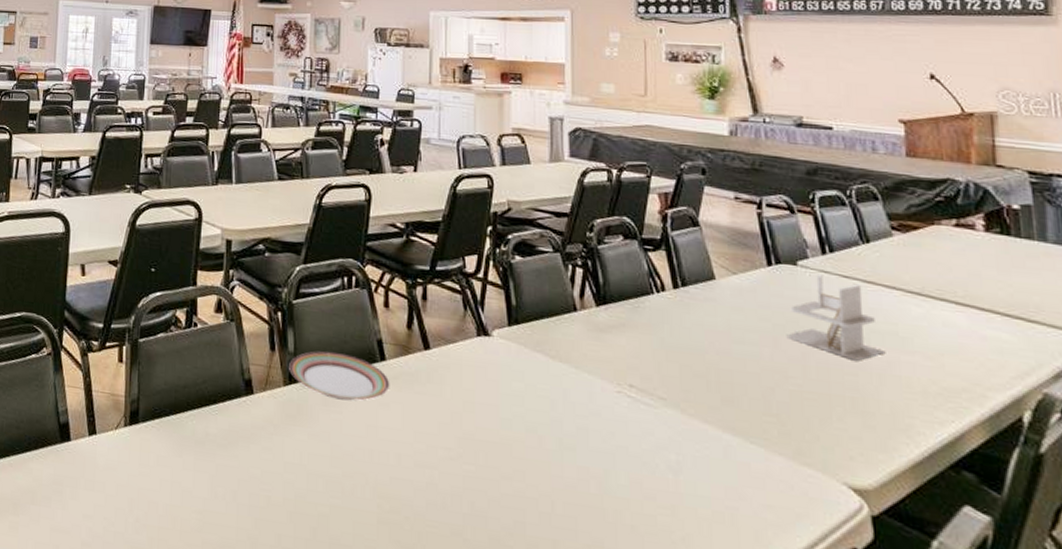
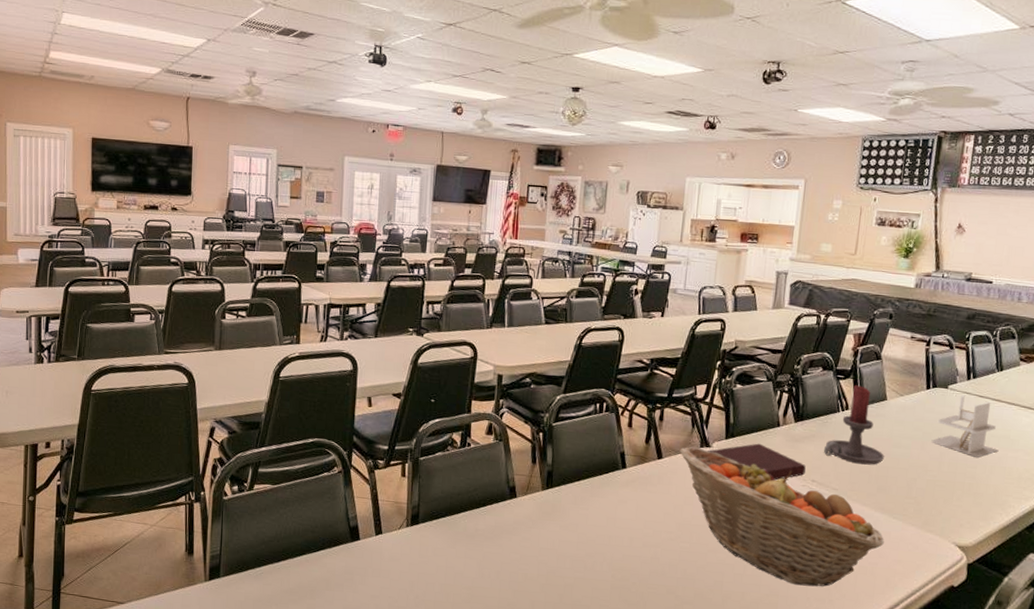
plate: present [289,351,390,401] -> none [547,462,629,500]
fruit basket: none [450,334,743,538] -> present [679,446,884,587]
notebook: none [485,332,619,384] -> present [706,443,806,481]
candle holder: none [640,259,724,367] -> present [824,385,885,465]

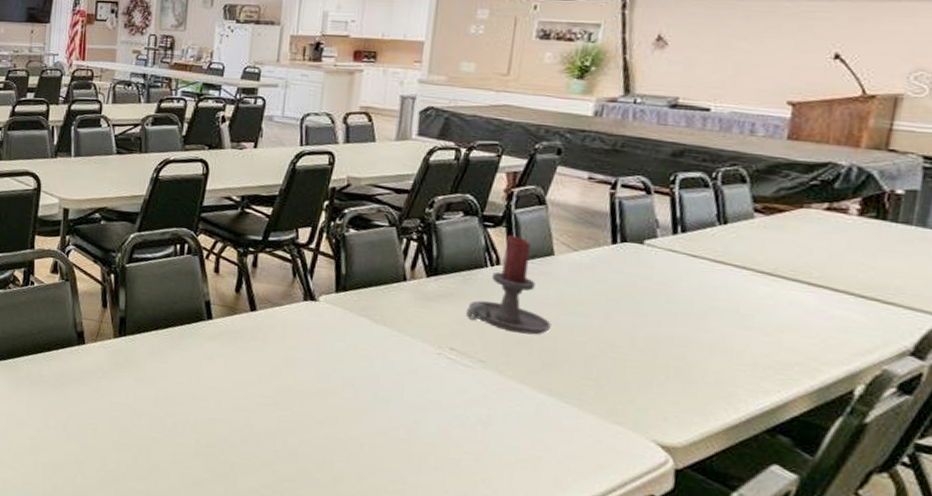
fruit basket: present [679,446,884,587] -> none [277,298,552,479]
notebook: present [706,443,806,481] -> none [311,299,442,346]
napkin holder: present [931,395,999,457] -> none [619,253,722,334]

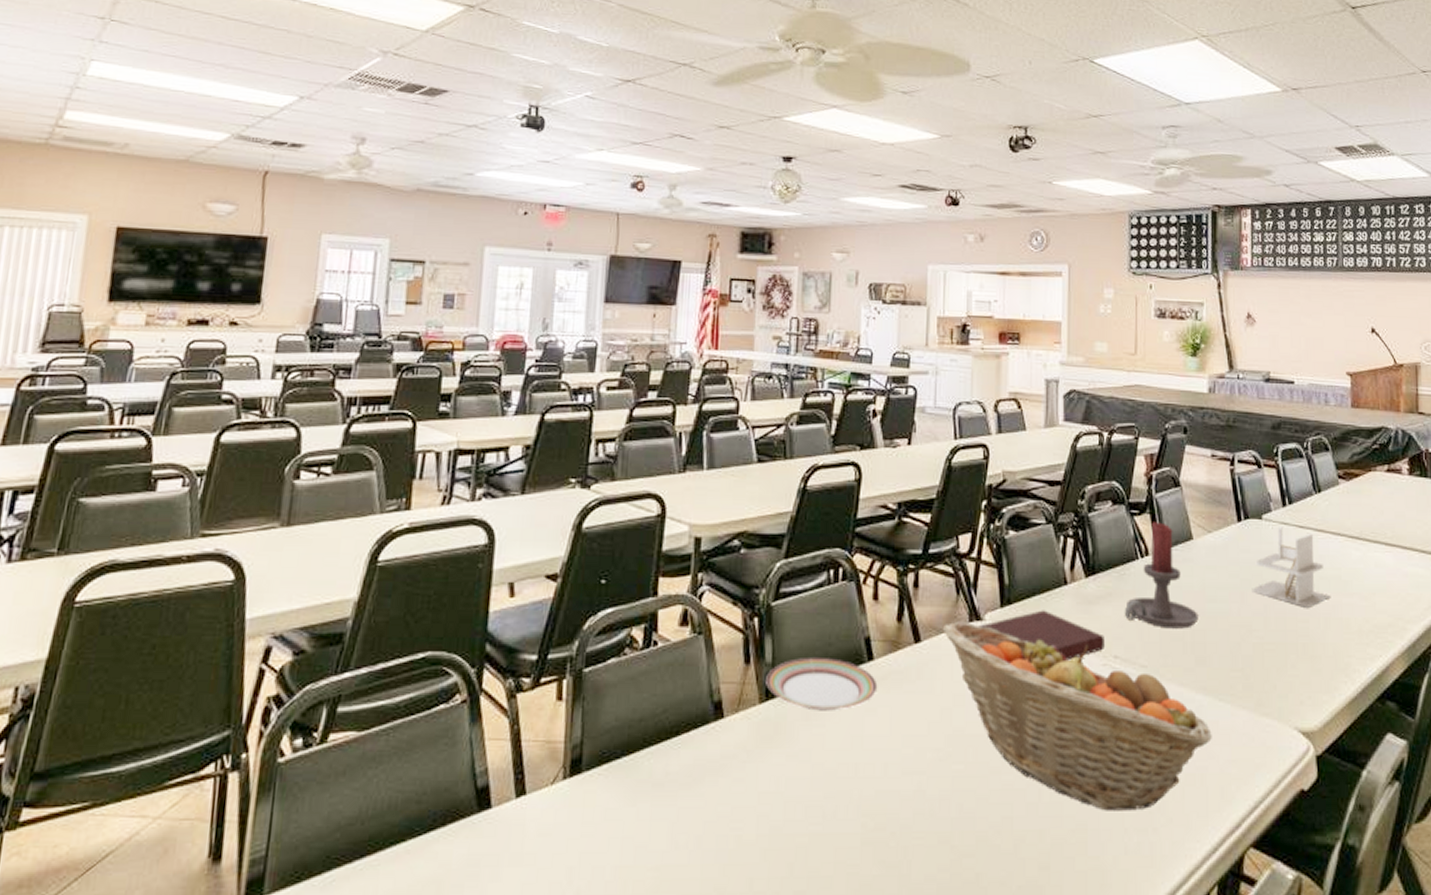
plate: none [119,309,215,353] -> present [766,658,878,711]
fruit basket: none [277,298,552,479] -> present [942,621,1212,811]
notebook: none [311,299,442,346] -> present [977,610,1104,661]
napkin holder: none [619,253,722,334] -> present [1251,526,1331,608]

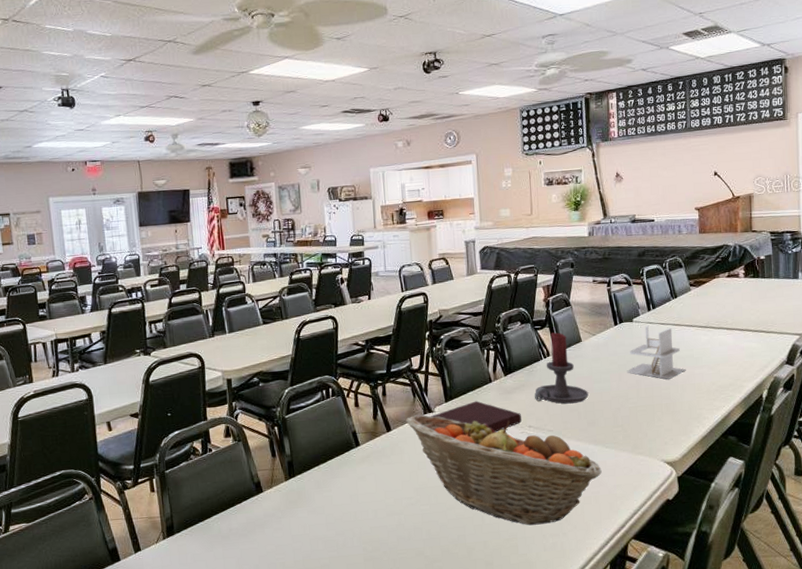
plate: present [766,658,878,711] -> none [288,447,365,482]

